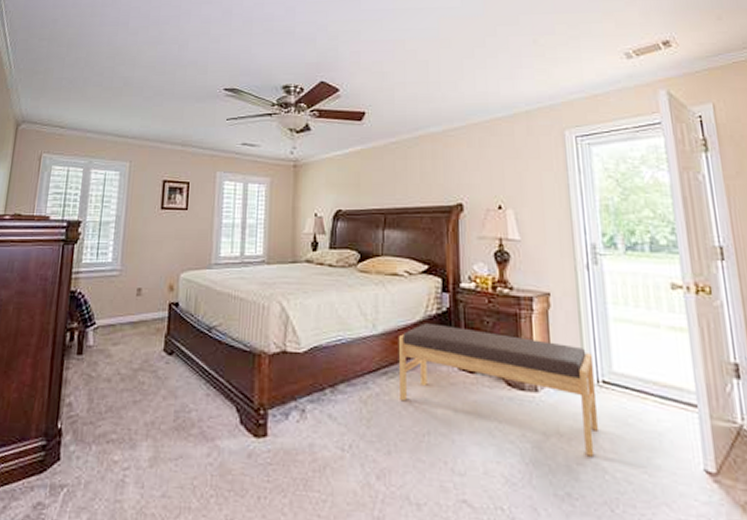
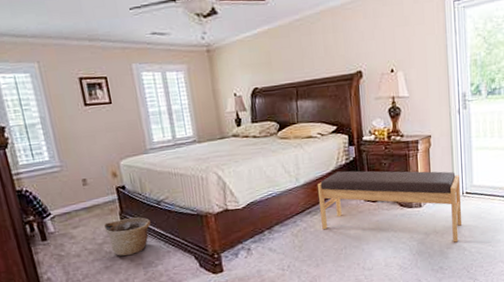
basket: none [144,342,196,390] -> present [103,217,151,256]

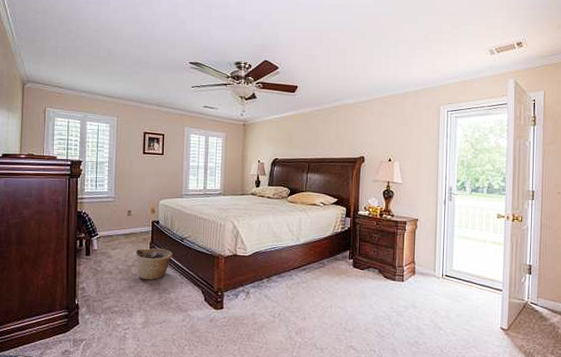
bench: present [317,170,462,243] -> none [313,237,441,320]

